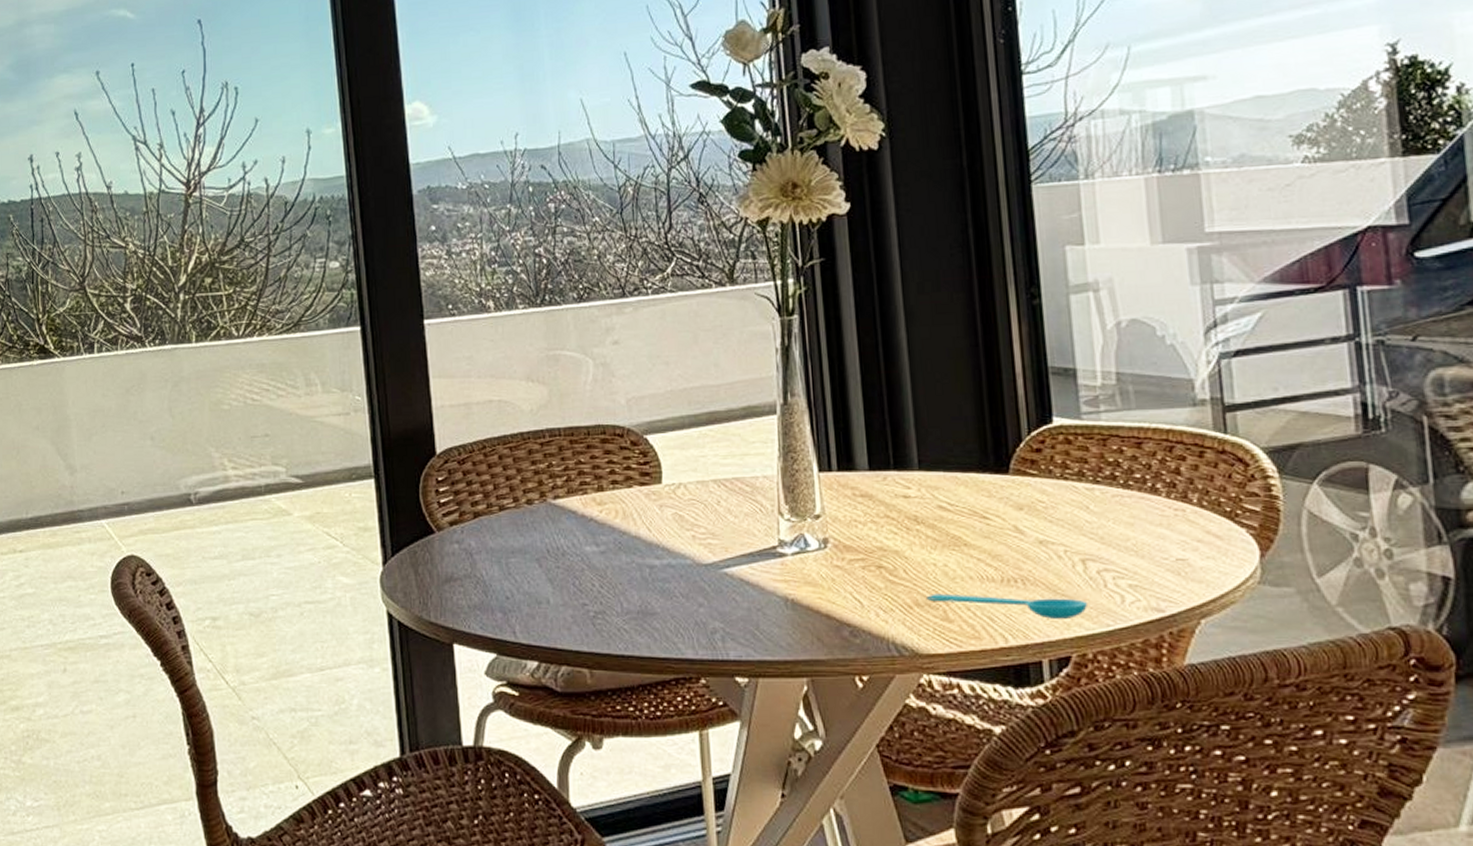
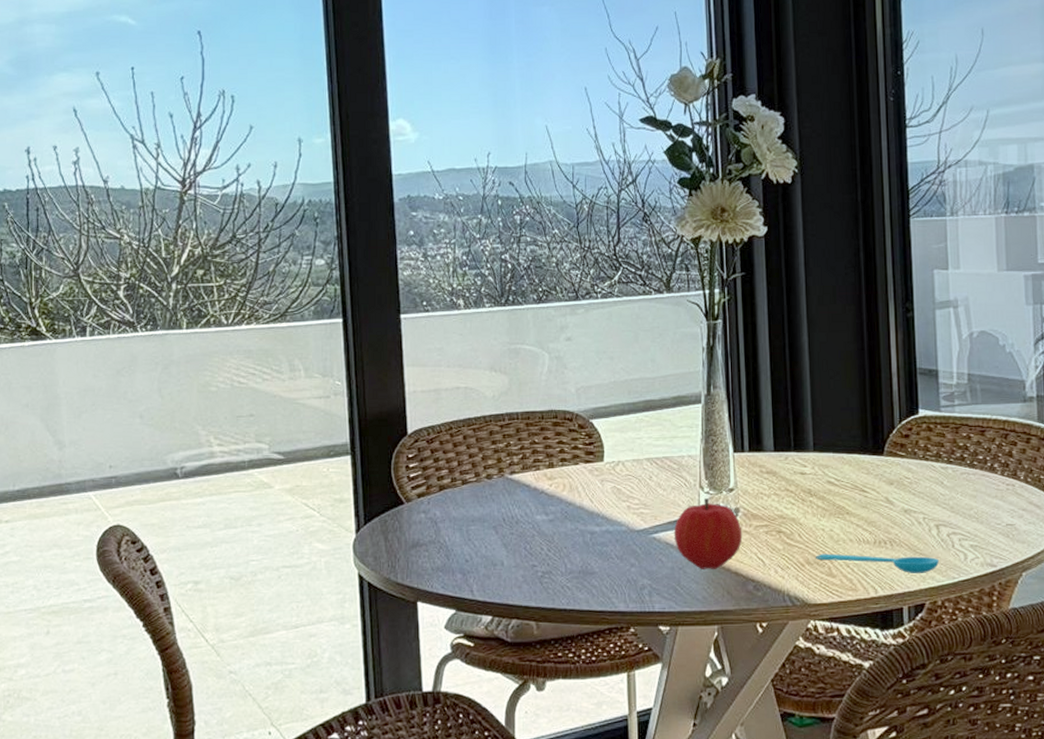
fruit: none [749,527,834,611] -> present [674,498,743,569]

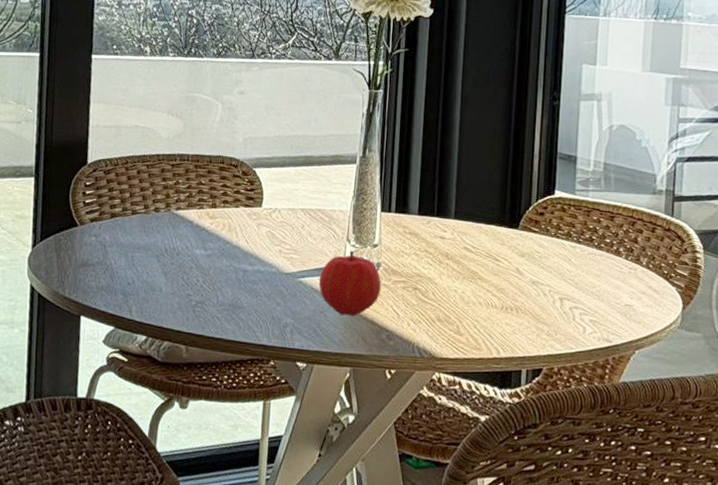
spoon: present [816,553,939,574] -> none [446,313,559,342]

